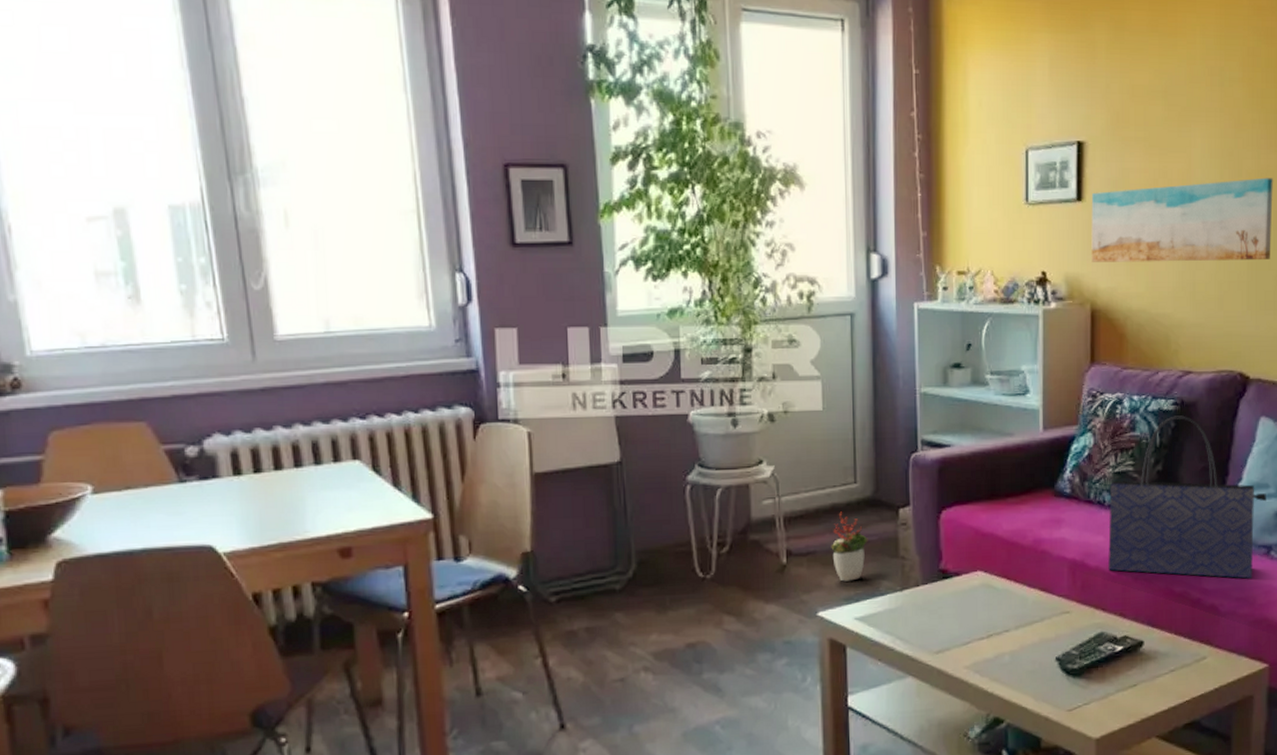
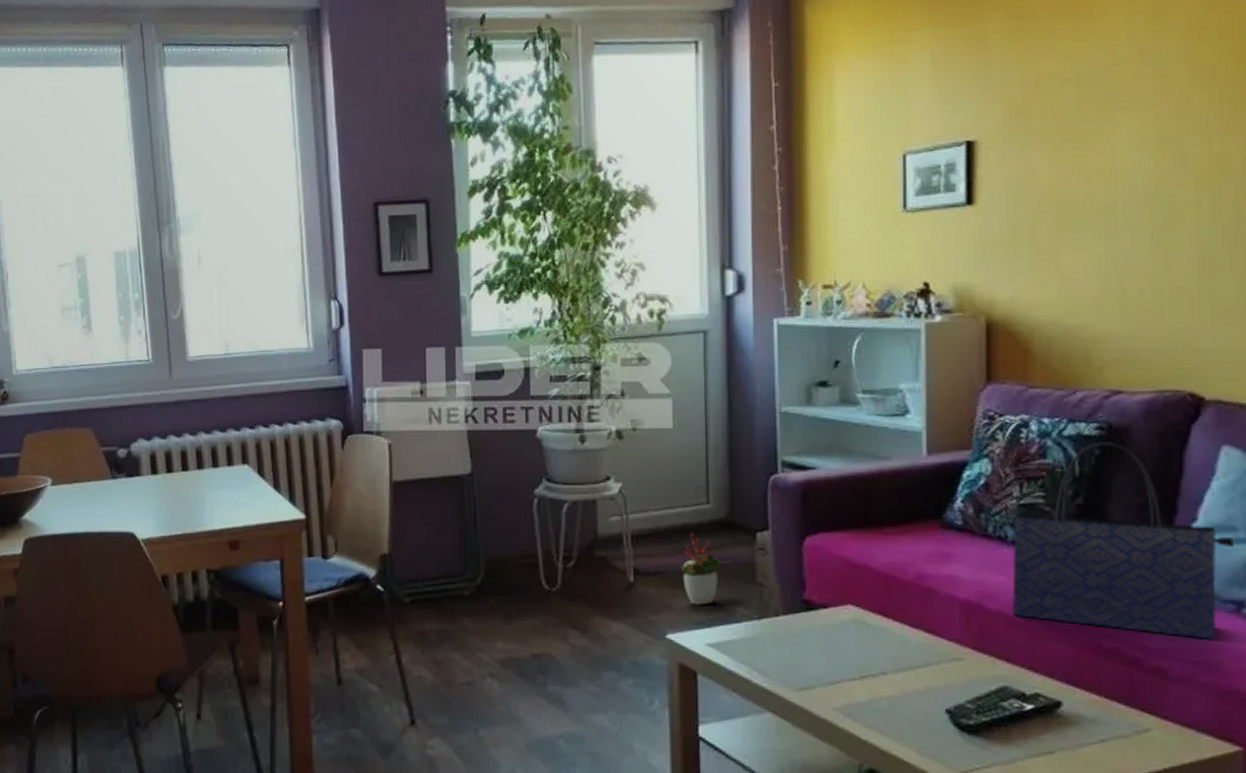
wall art: present [1091,177,1273,262] -> none [985,164,1233,270]

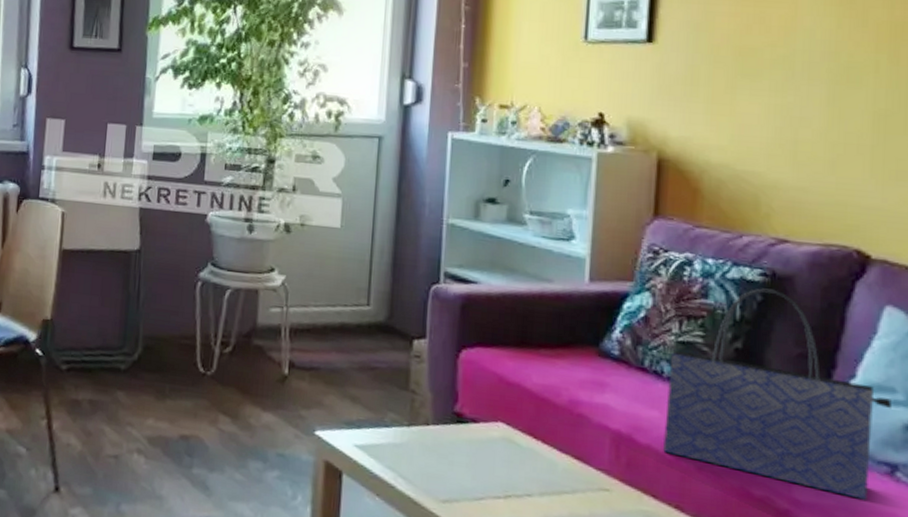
decorative plant: present [681,532,722,605] -> none [336,332,377,406]

